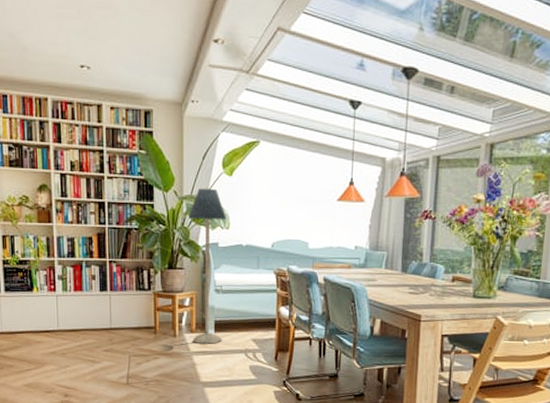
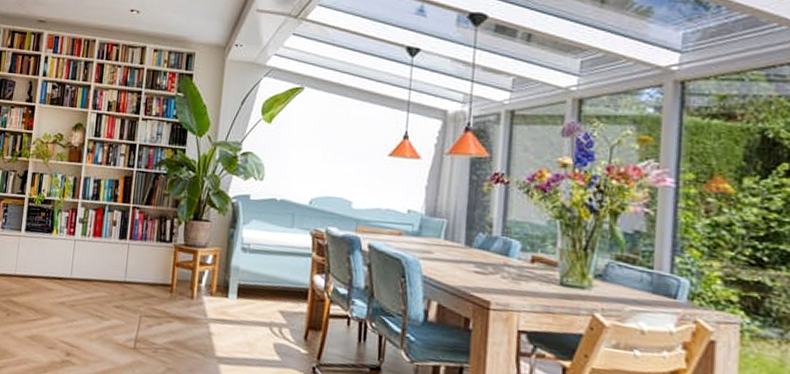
floor lamp: present [188,188,227,345] -> none [210,134,262,312]

